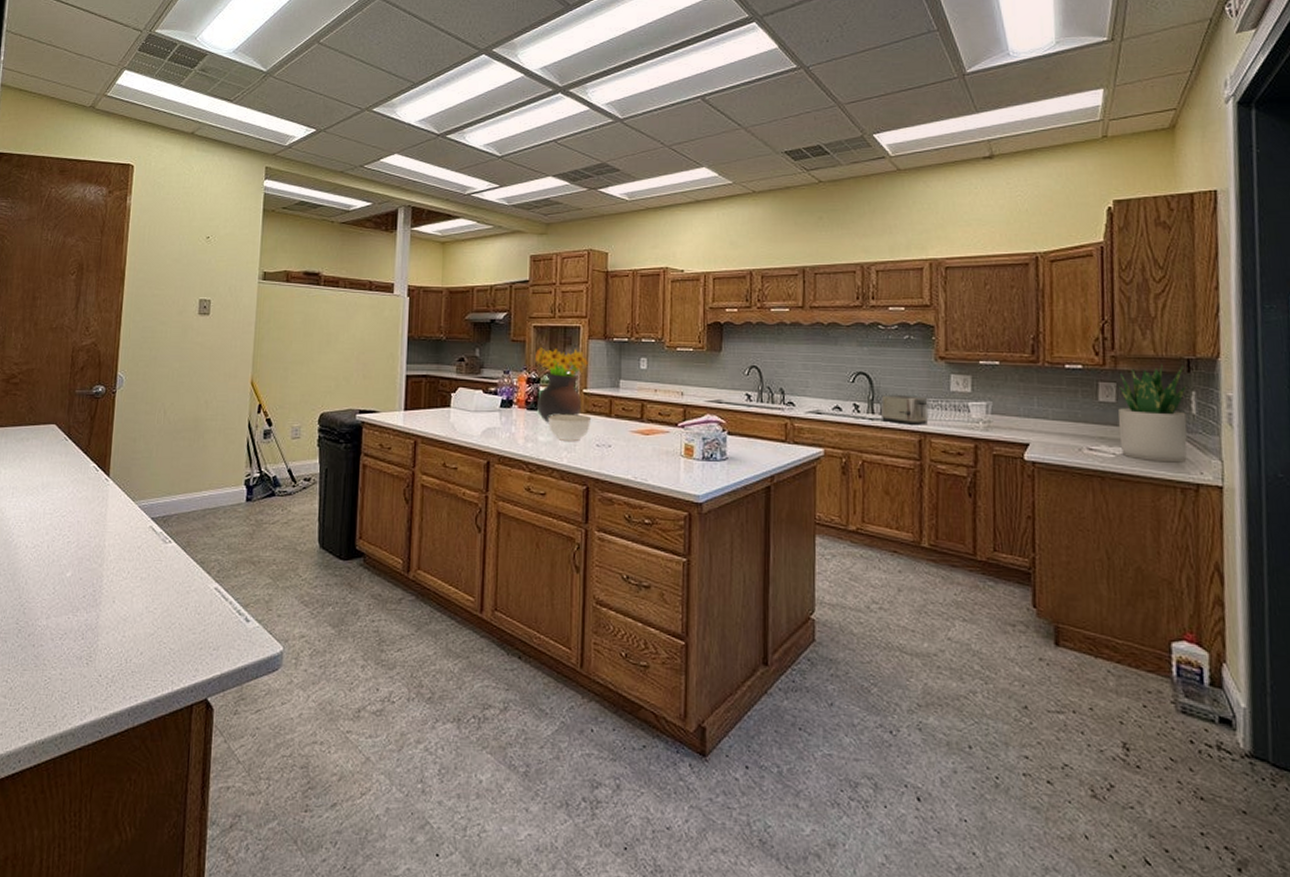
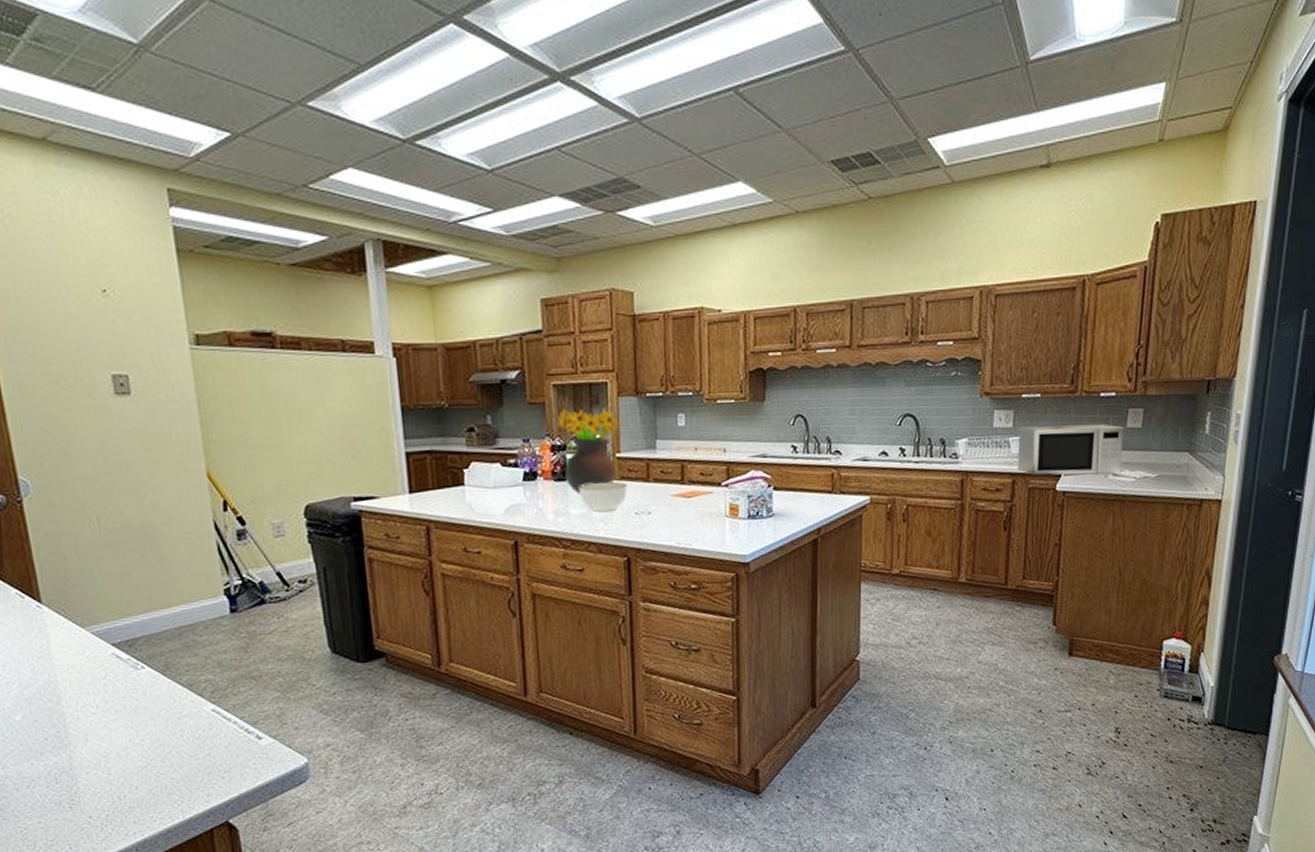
toaster: present [881,394,929,425] -> none [927,434,972,465]
microwave: none [978,392,1097,449] -> present [1017,424,1124,476]
planter: present [1118,364,1188,463] -> none [1141,386,1204,483]

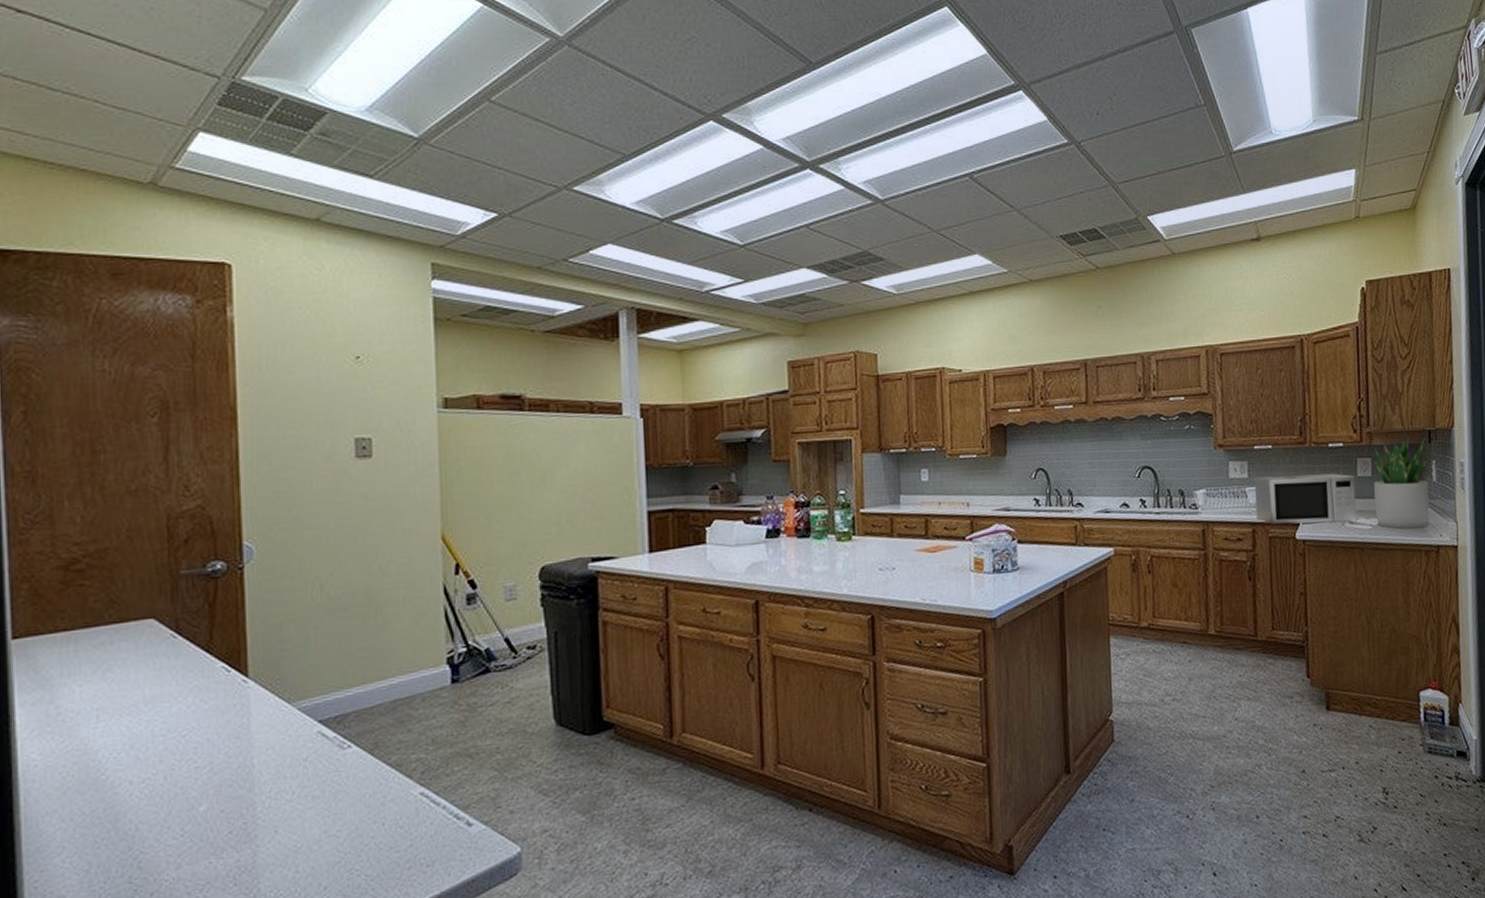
flower arrangement: present [557,409,619,495] -> none [801,465,863,552]
bowl: present [579,481,627,513] -> none [823,537,871,570]
planter: none [1141,386,1204,483] -> present [1373,436,1430,530]

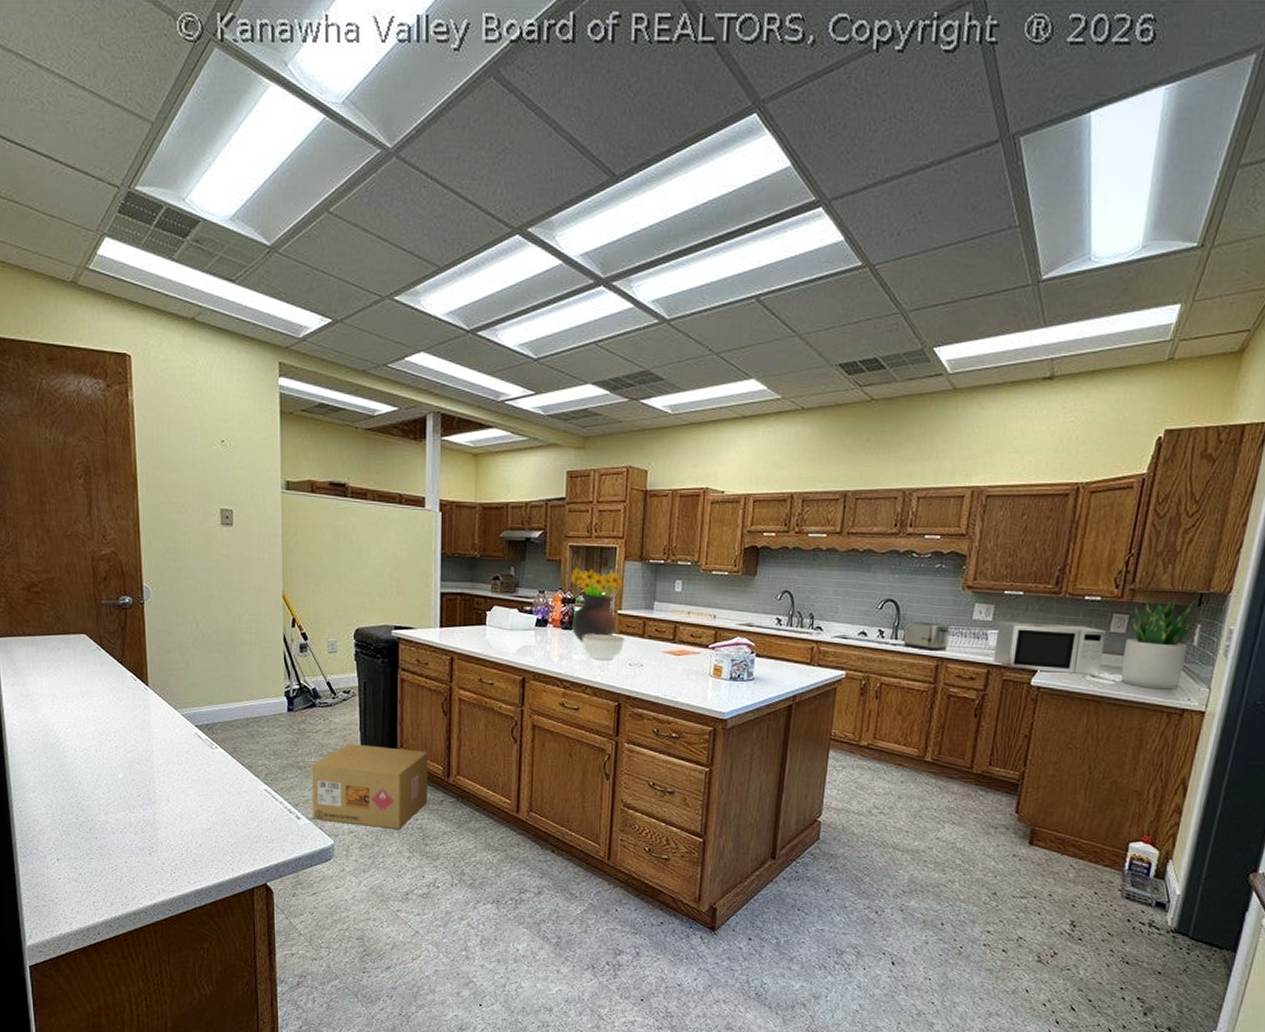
cardboard box: none [487,708,646,823] -> present [312,744,428,829]
flower arrangement: none [801,465,863,552] -> present [570,567,623,644]
bowl: none [823,537,871,570] -> present [583,633,624,661]
toaster: none [1166,485,1211,516] -> present [904,621,950,651]

